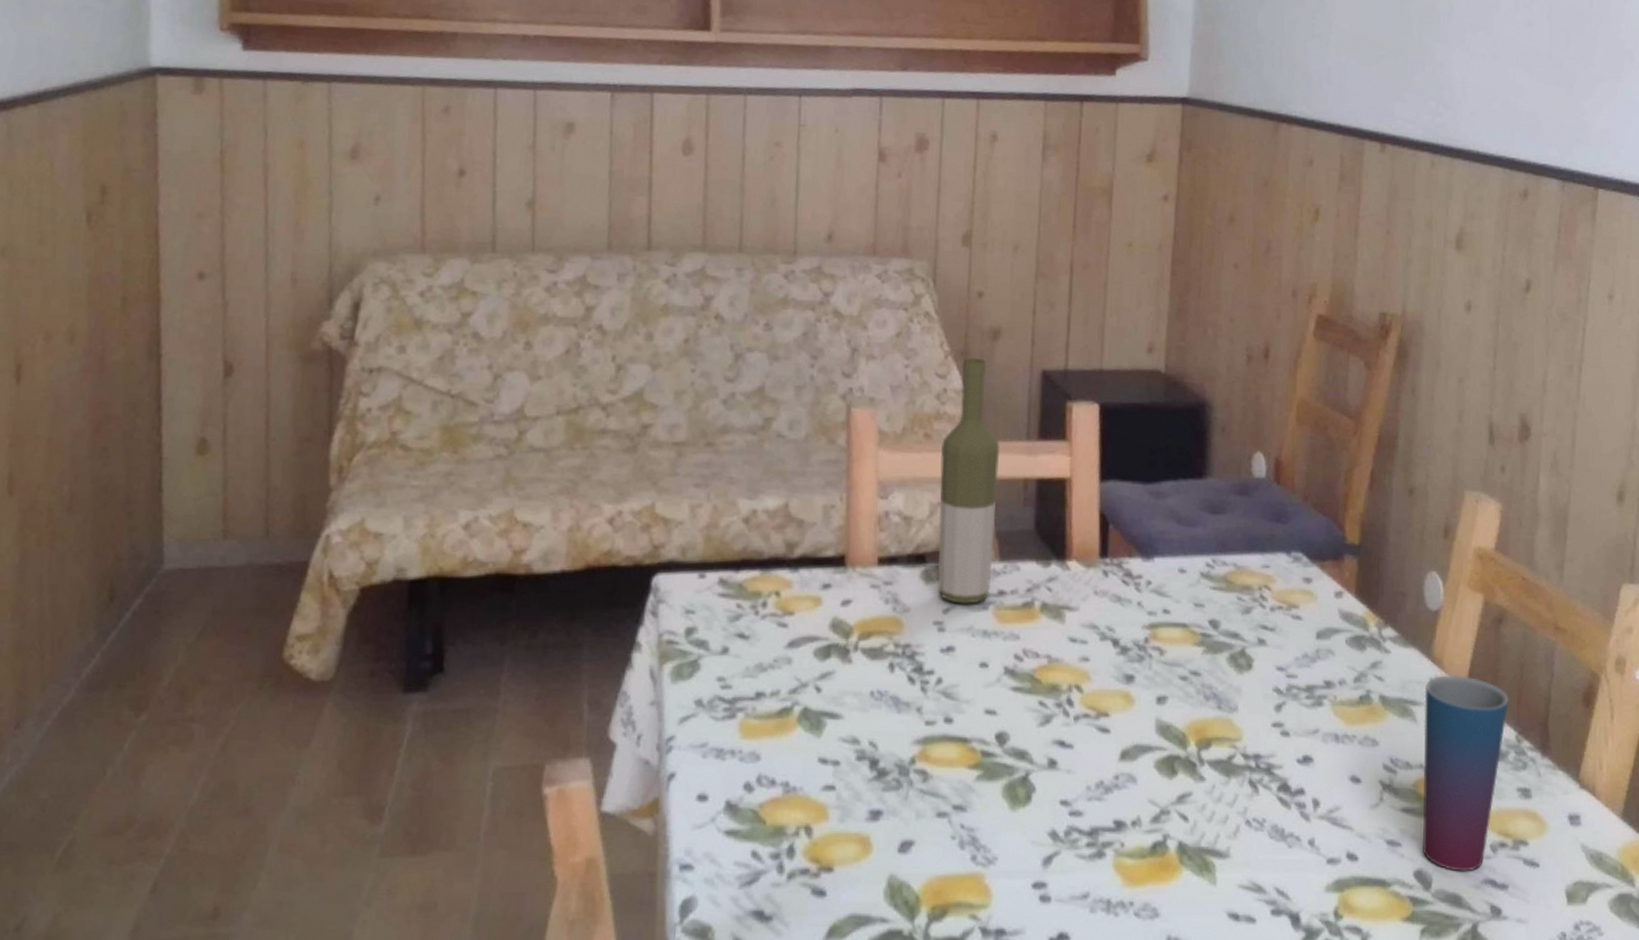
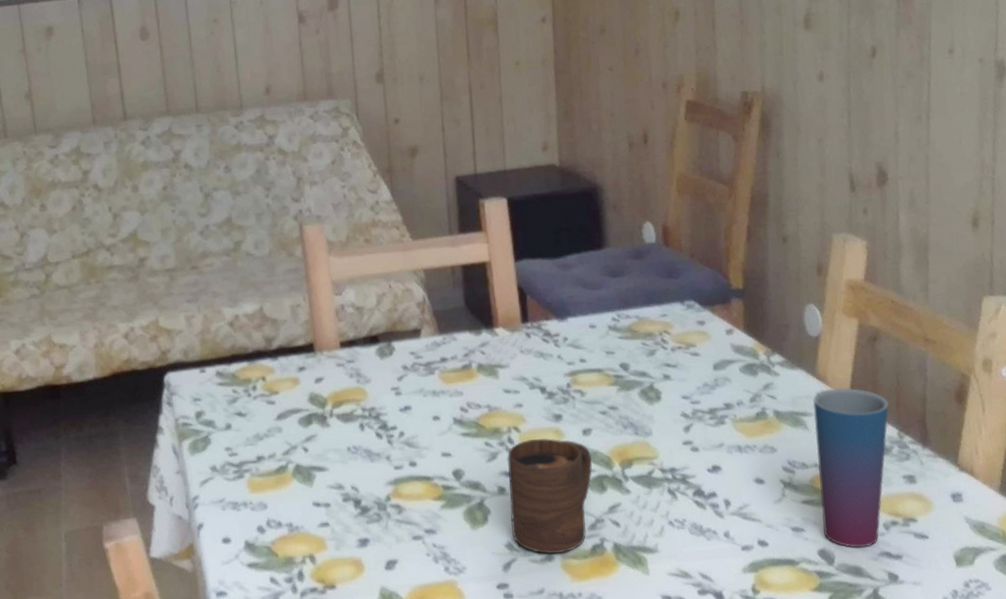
bottle: present [937,357,999,604] -> none [379,173,434,372]
cup: none [1057,702,1163,849] -> present [507,438,592,554]

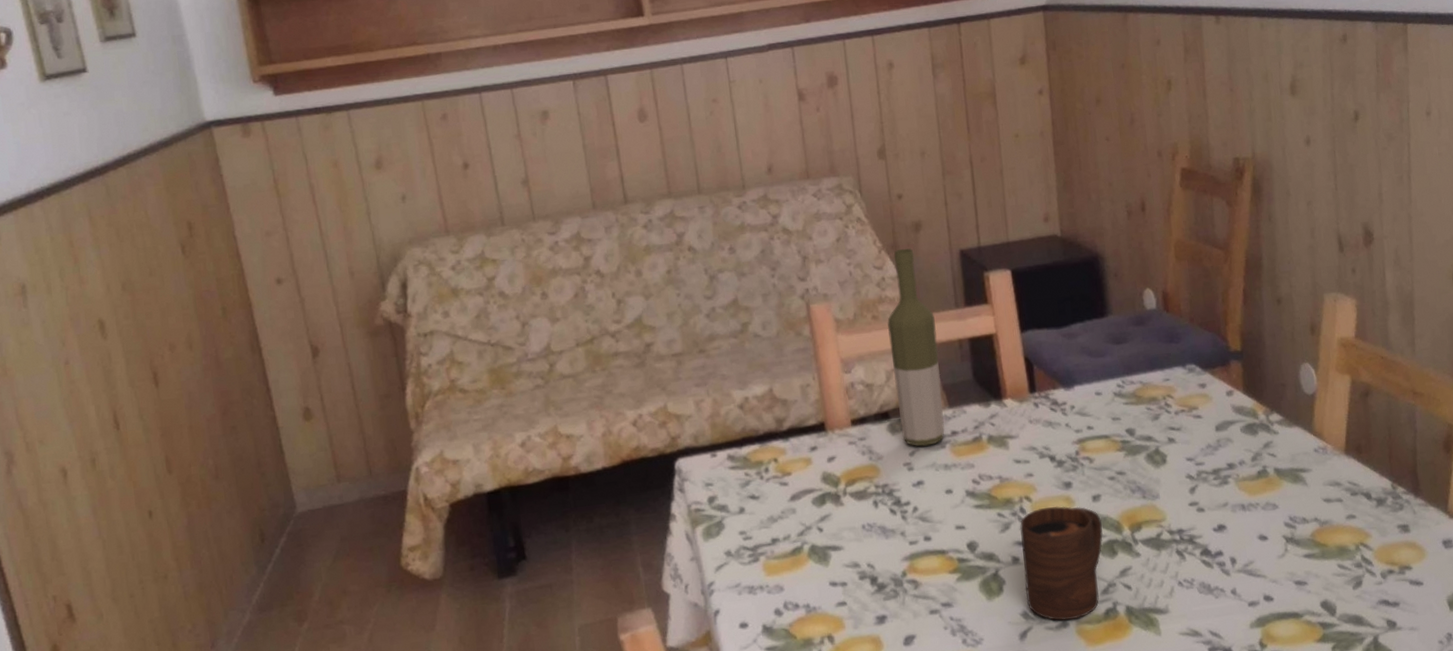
bottle: none [379,173,434,372] -> present [887,248,945,447]
cup: present [813,388,889,548] -> none [1311,443,1382,598]

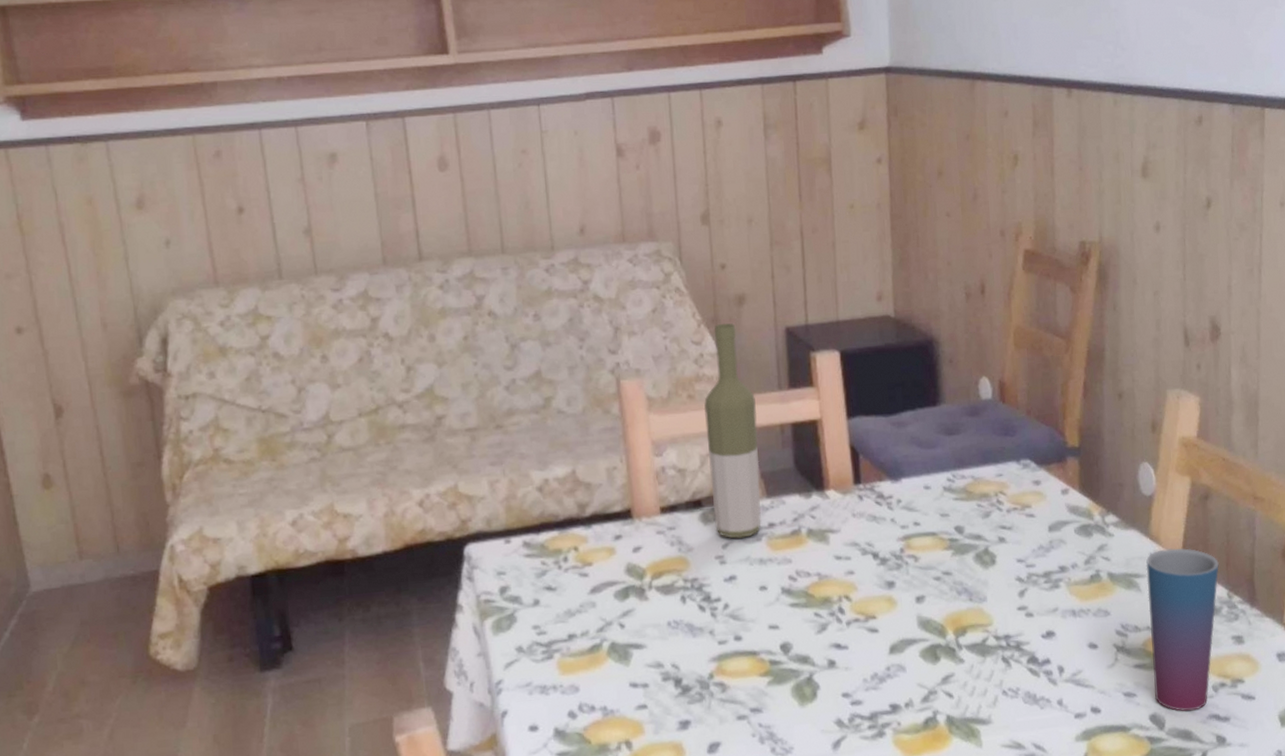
cup: present [1019,506,1103,621] -> none [837,606,925,730]
cup: none [1311,443,1382,598] -> present [1146,548,1219,711]

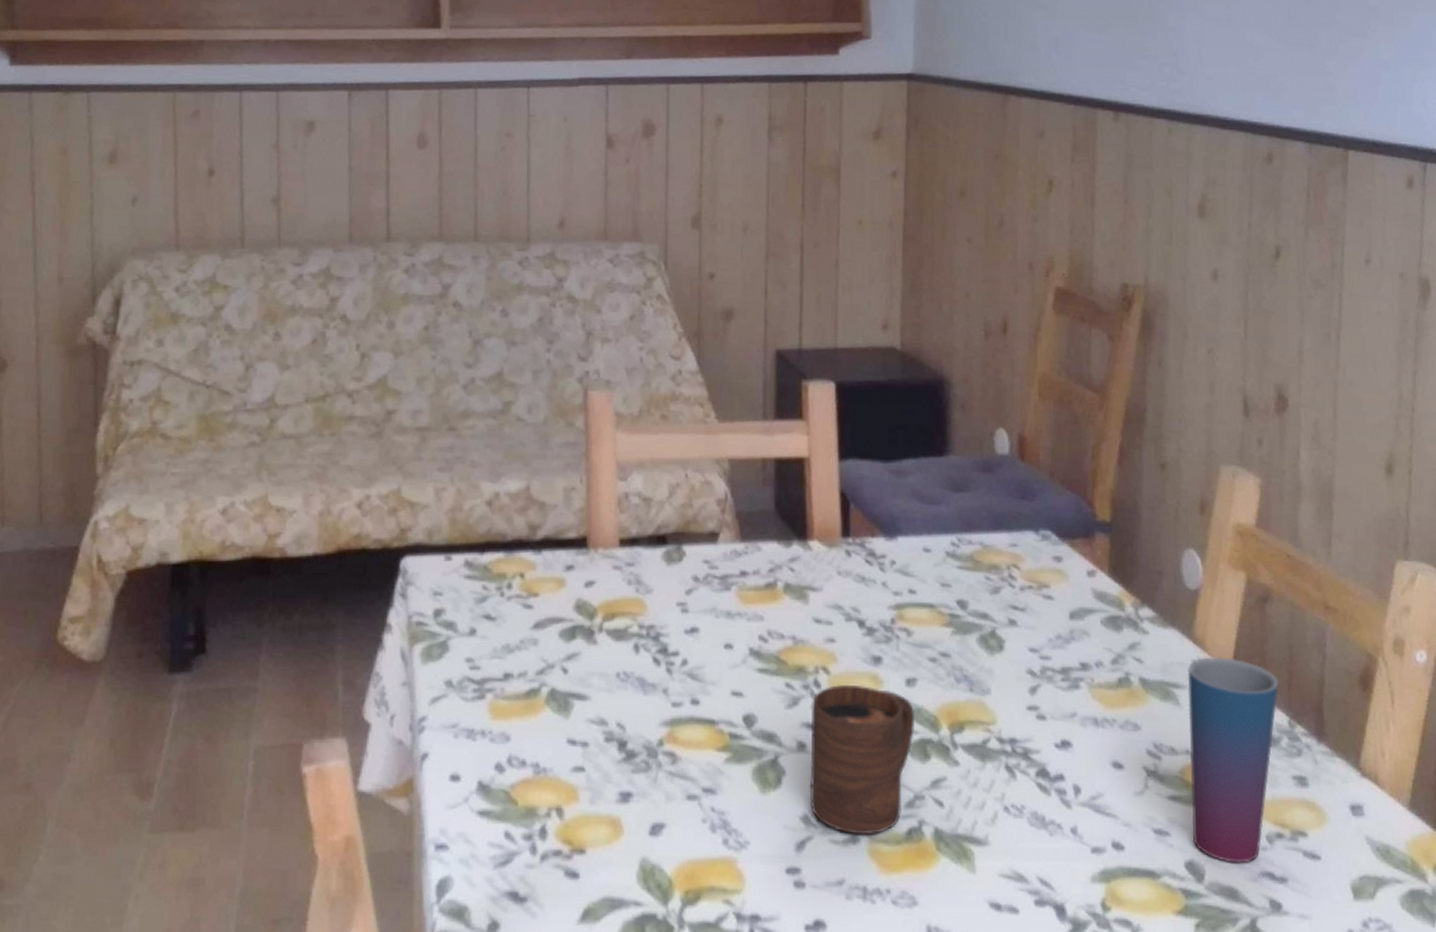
bottle: present [703,323,761,539] -> none [677,338,736,585]
cup: none [837,606,925,730] -> present [809,684,914,834]

